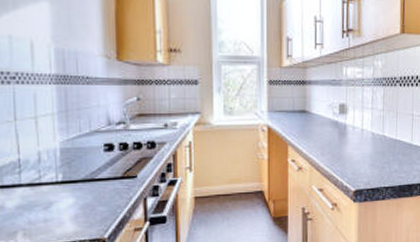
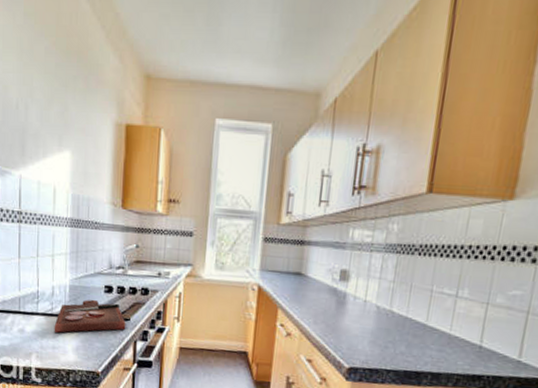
cutting board: none [44,161,133,203] -> present [54,300,126,333]

